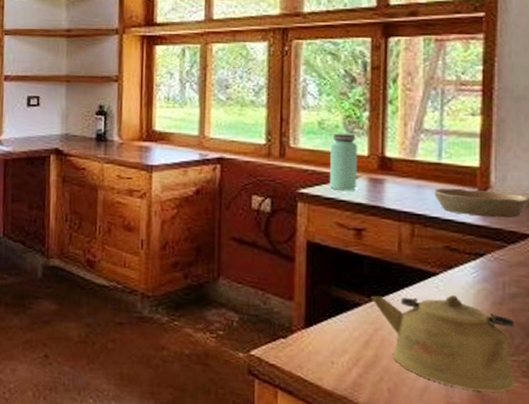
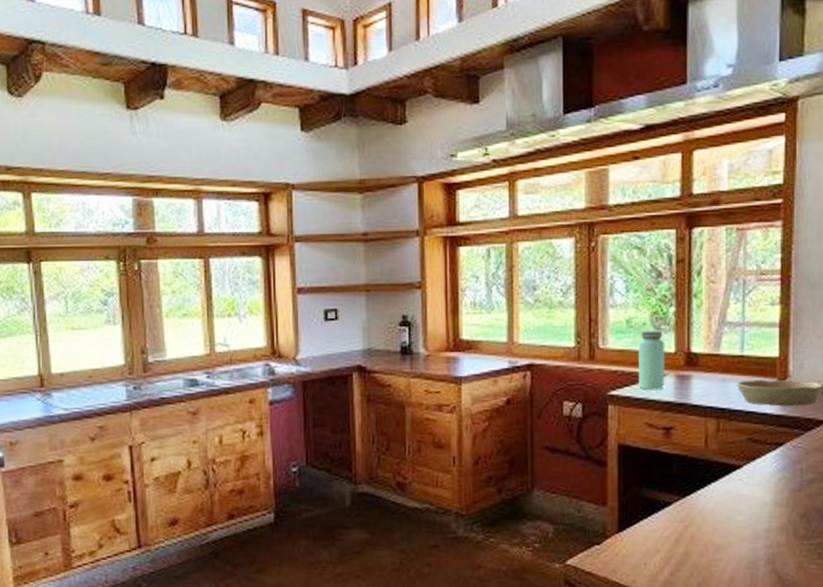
kettle: present [370,294,516,392] -> none [680,485,812,576]

